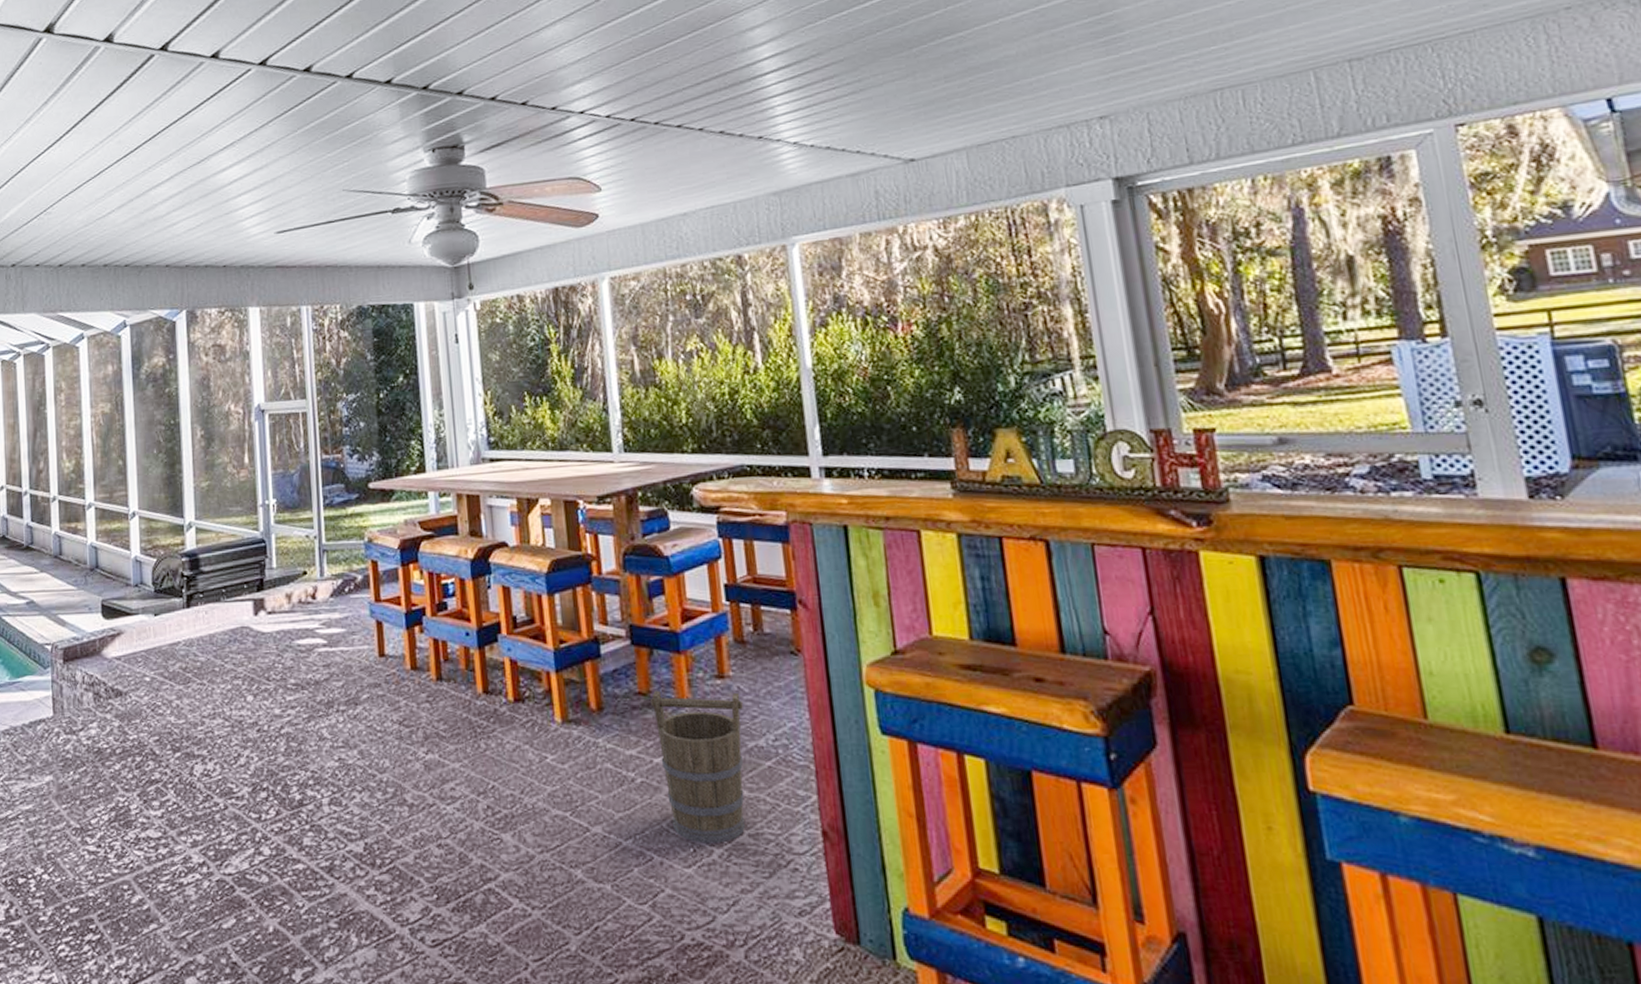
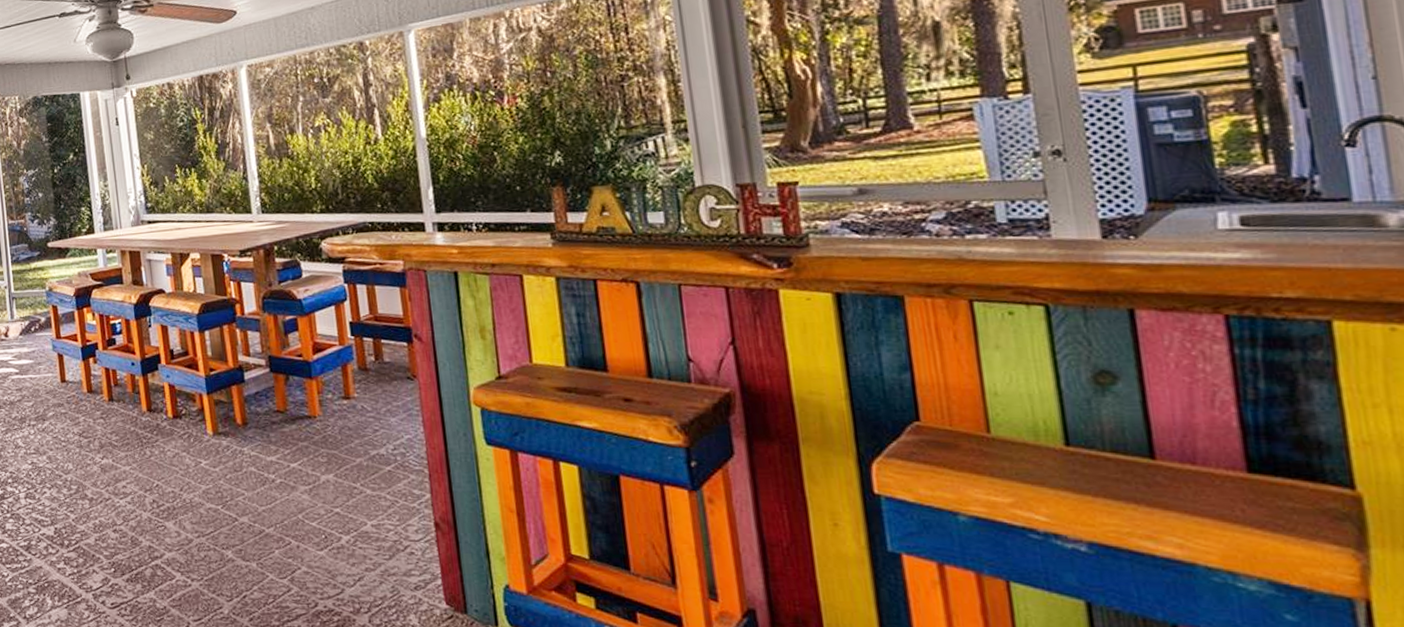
bucket: present [651,690,745,844] -> none [287,409,368,532]

